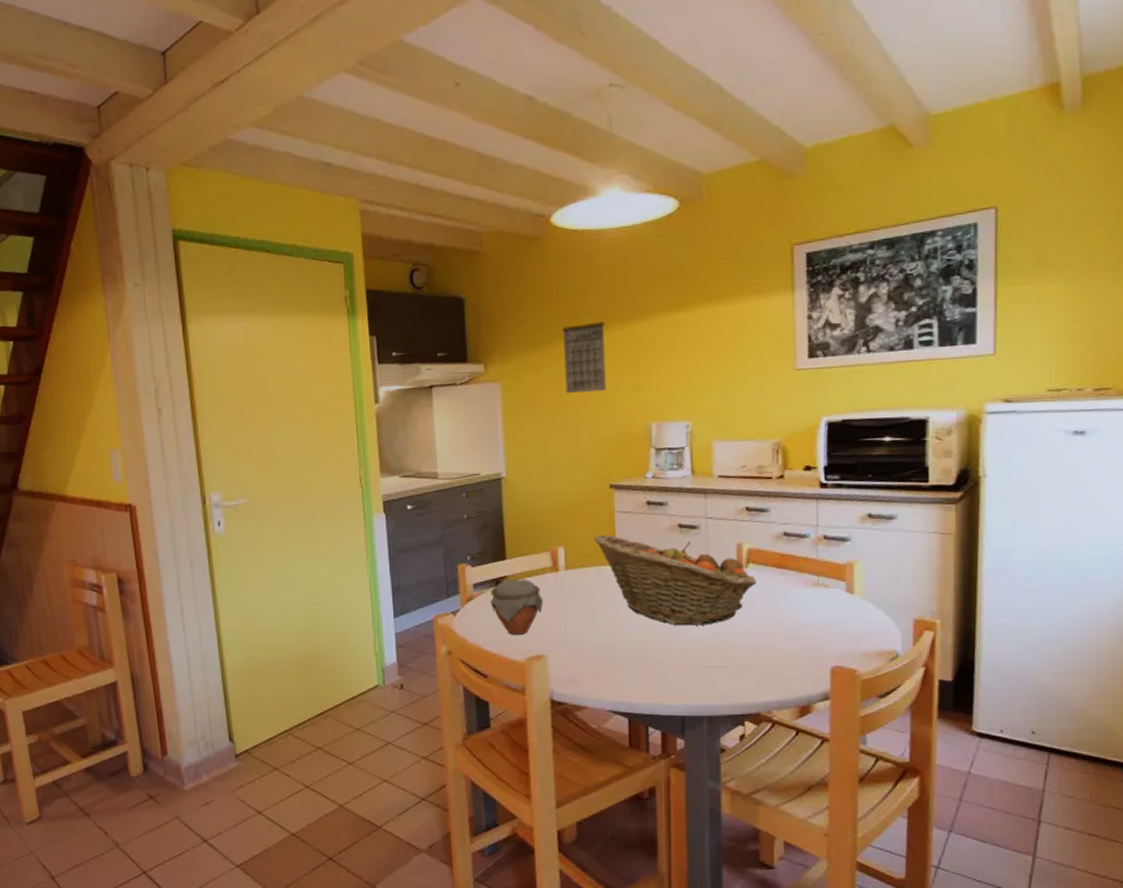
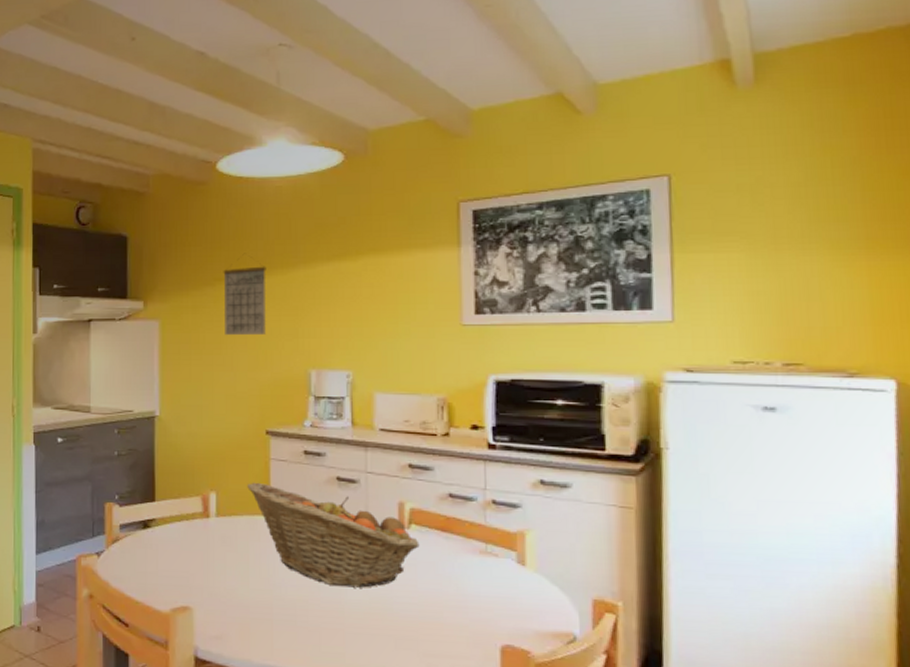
jar: present [490,579,544,635] -> none [136,522,192,583]

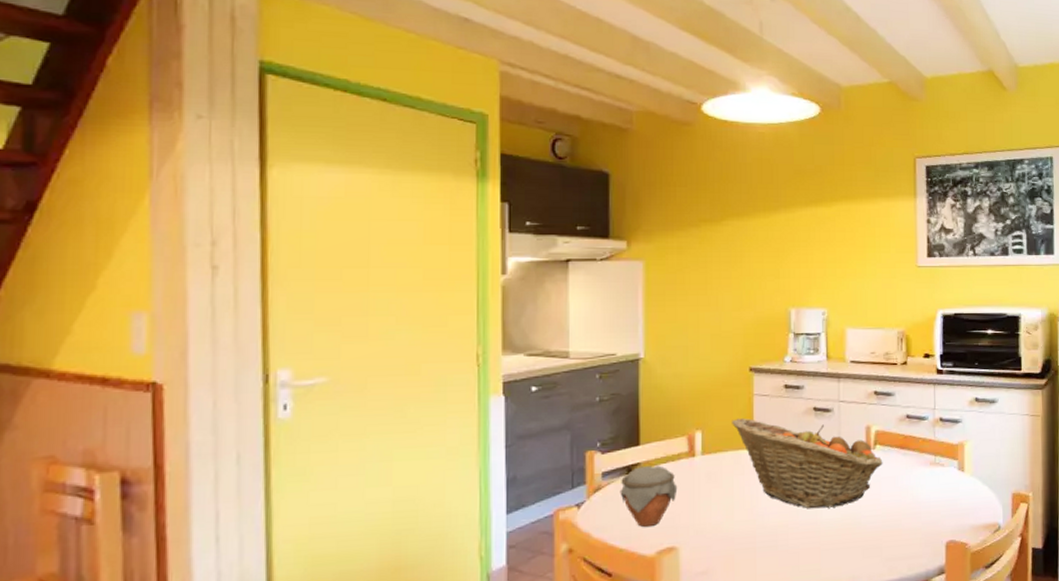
jar: none [136,522,192,583] -> present [620,465,678,527]
calendar: present [223,253,266,336] -> none [708,195,750,277]

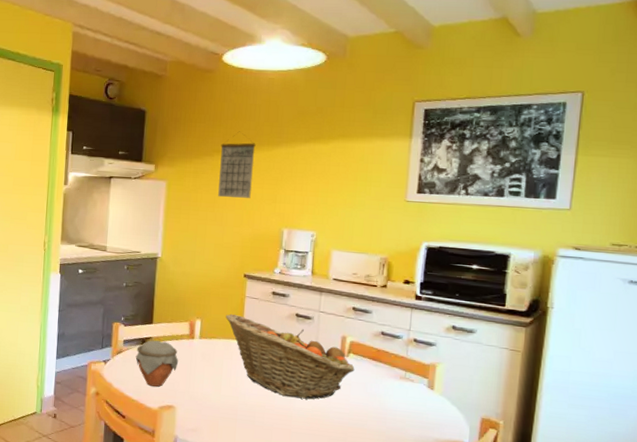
calendar: none [708,195,750,277] -> present [218,131,256,198]

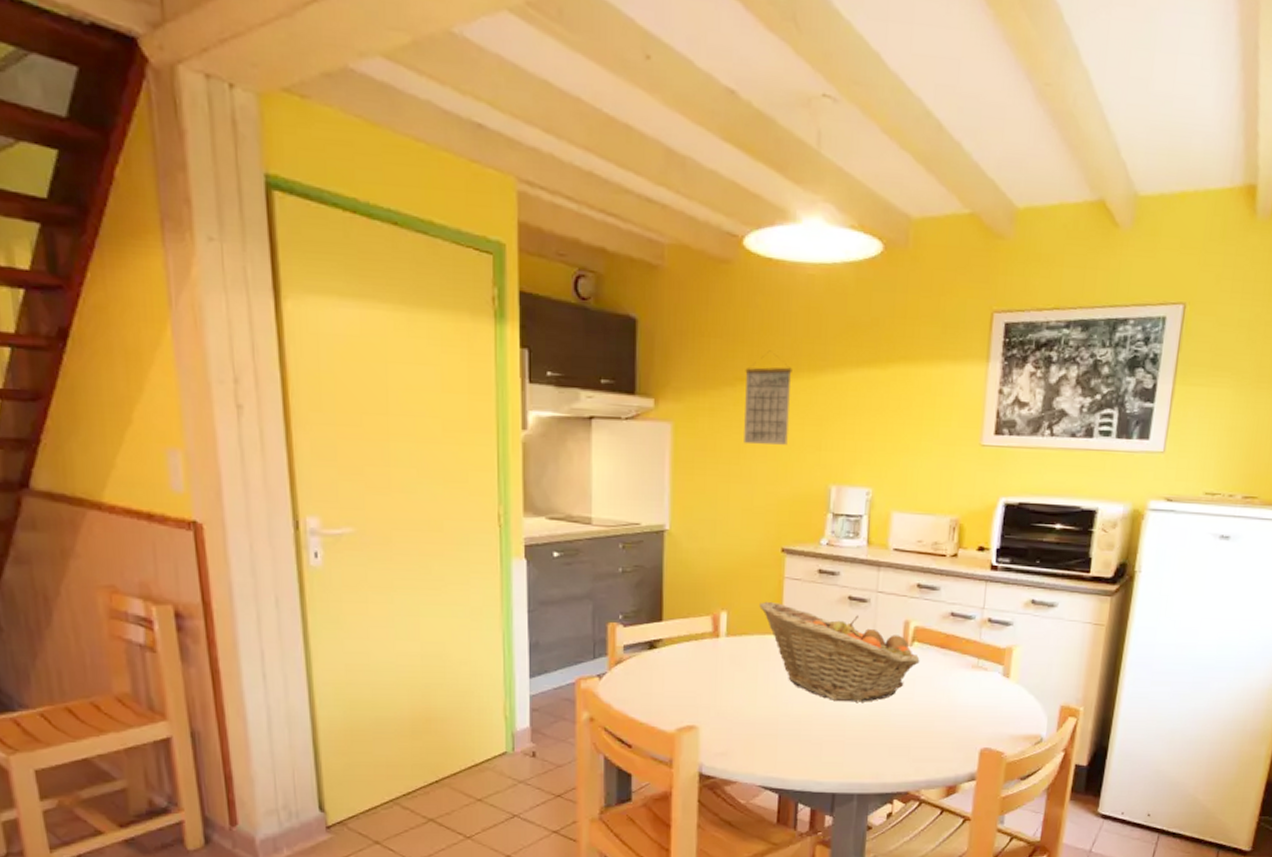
jar: present [135,340,179,387] -> none [641,643,700,703]

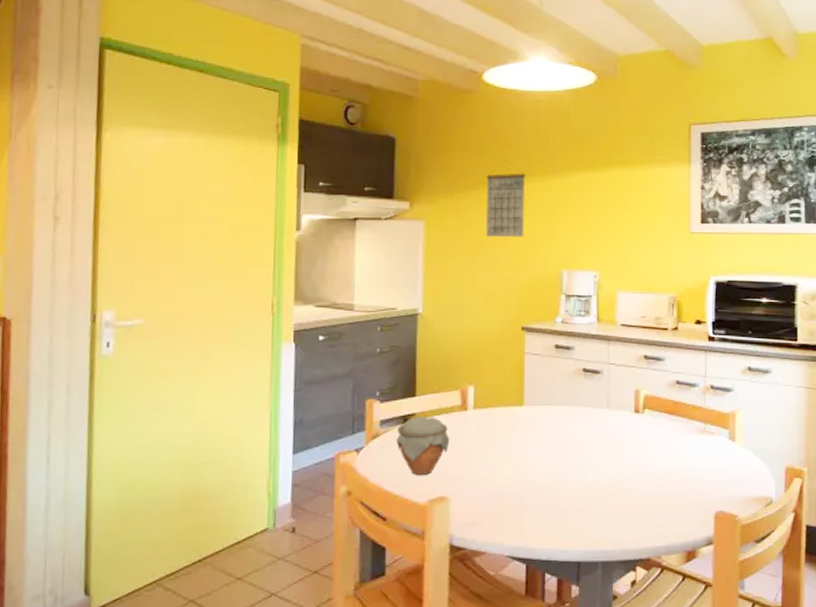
jar: none [641,643,700,703] -> present [396,417,450,475]
fruit basket: present [759,601,920,702] -> none [503,375,651,469]

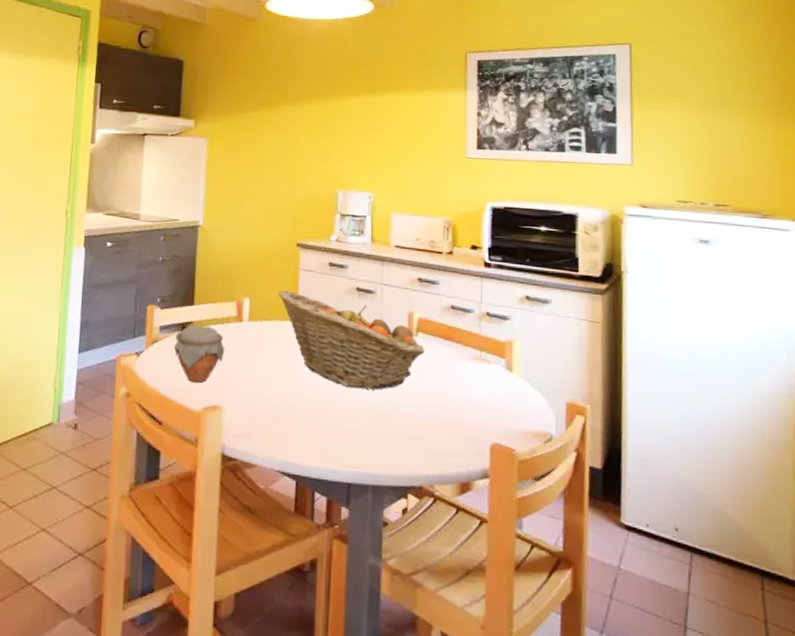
calendar: present [486,160,526,238] -> none [265,83,304,157]
fruit basket: none [503,375,651,469] -> present [278,290,425,390]

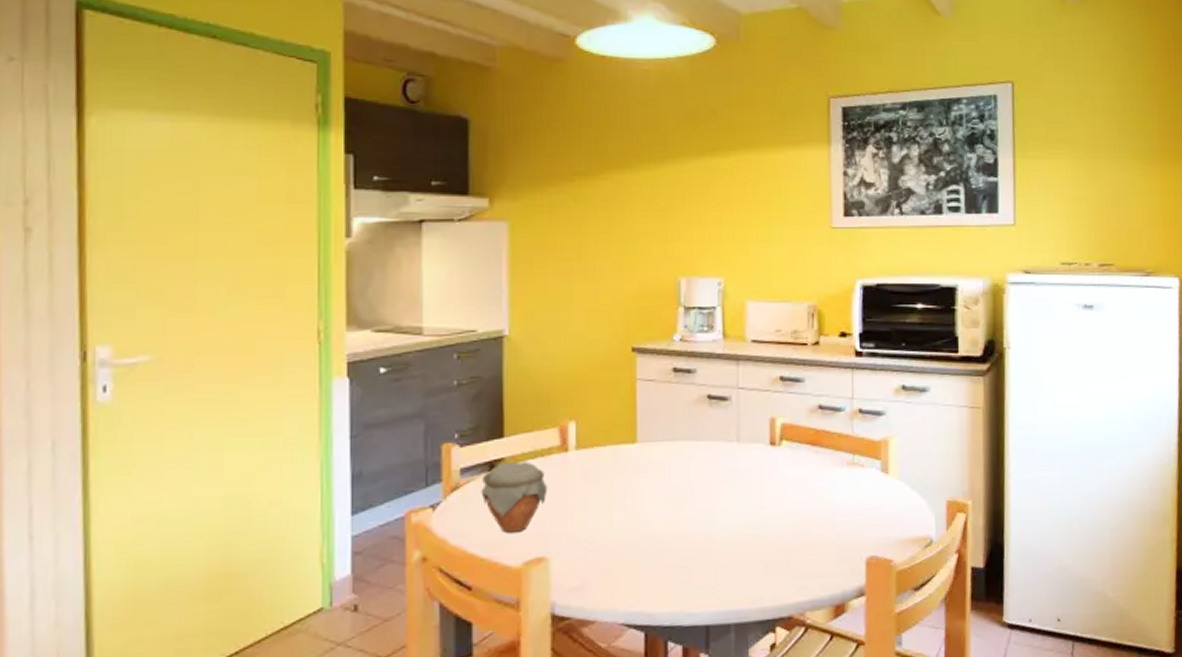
fruit basket: present [278,290,425,390] -> none [611,406,790,515]

